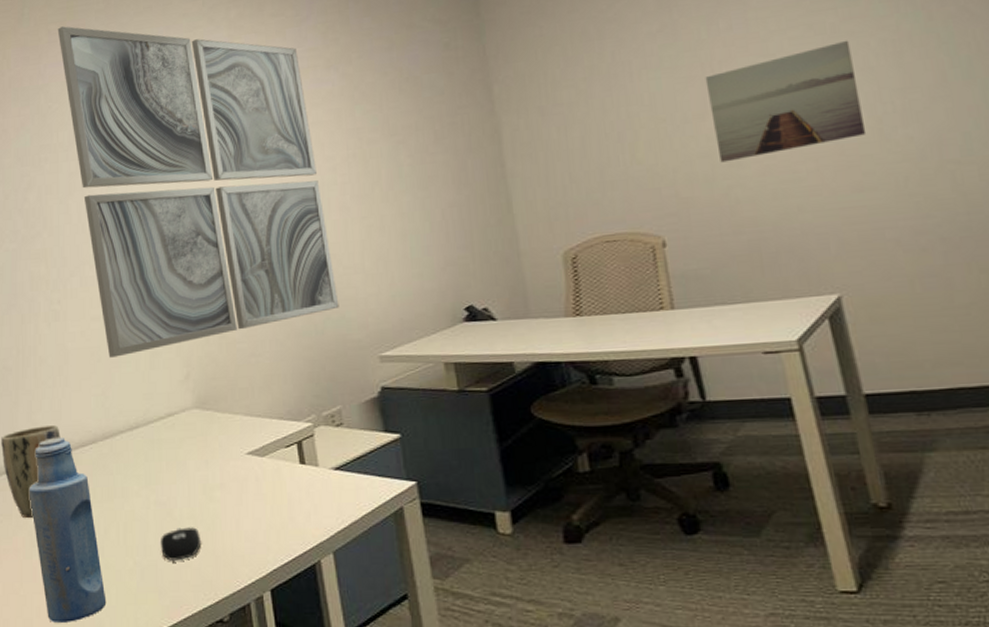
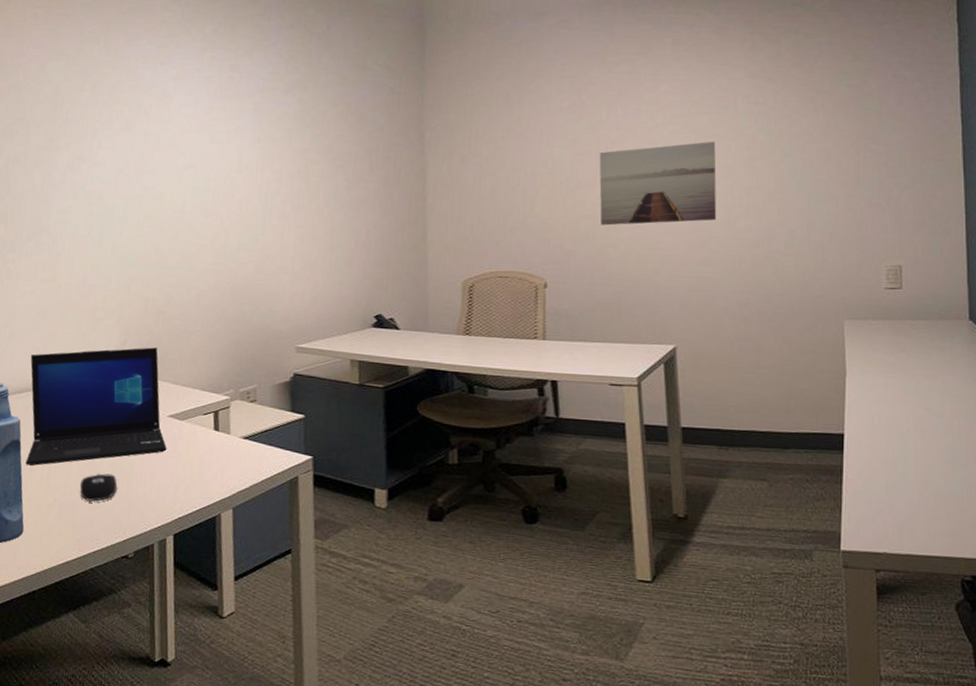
wall art: present [57,26,339,358] -> none [43,12,268,318]
laptop: none [89,377,251,527] -> present [25,347,167,466]

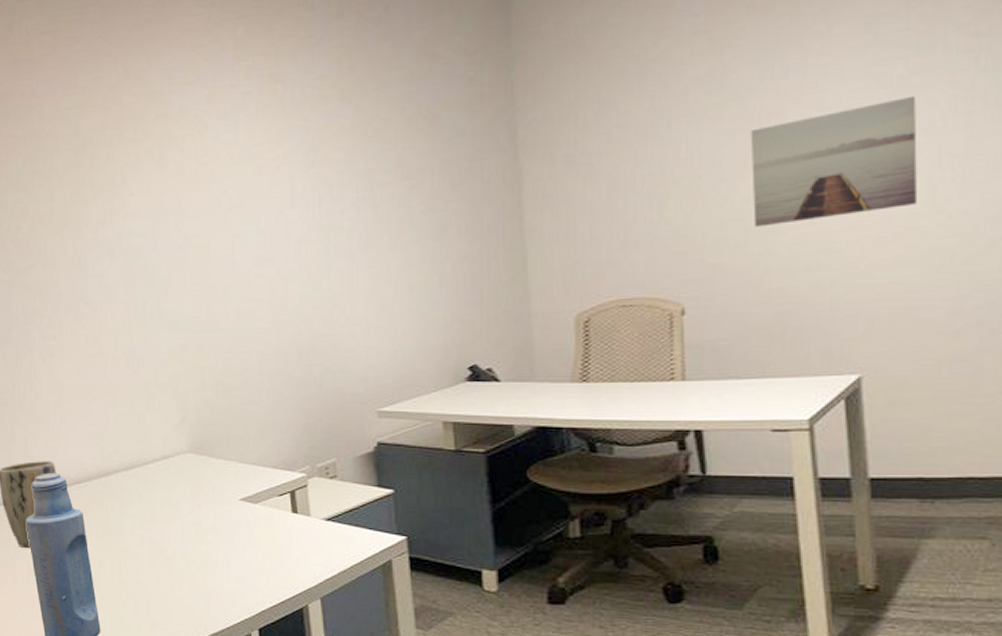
laptop: present [25,347,167,466] -> none [84,423,242,561]
computer mouse: present [80,473,118,502] -> none [154,566,193,597]

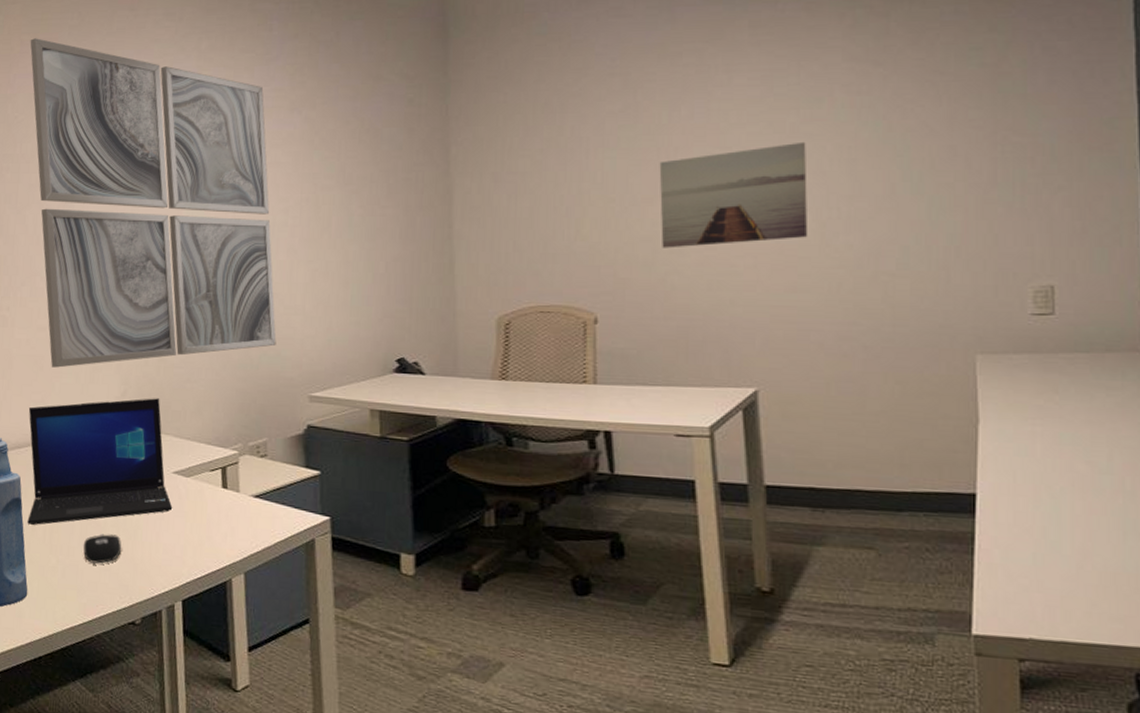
wall art: none [50,37,339,397] -> present [30,38,276,368]
laptop: none [84,423,242,561] -> present [27,398,173,525]
computer mouse: none [154,566,193,597] -> present [83,533,122,564]

